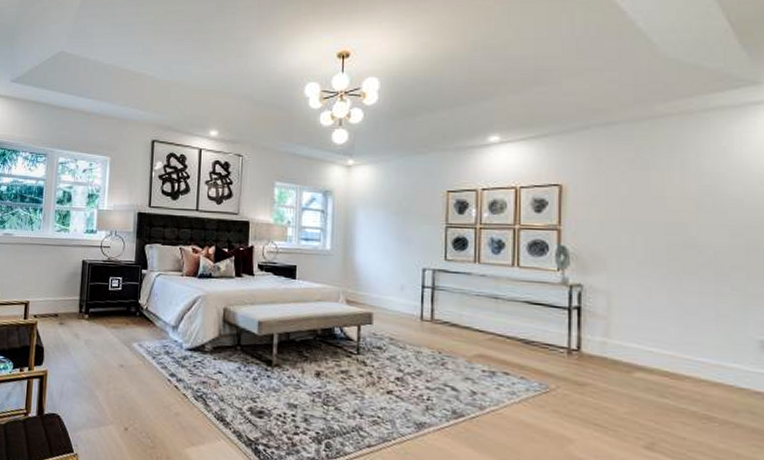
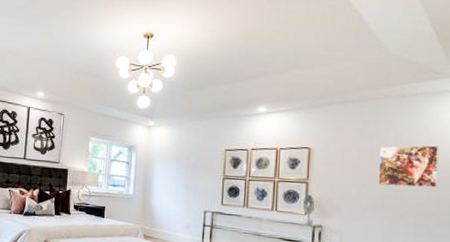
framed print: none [658,175,746,232] -> present [378,145,439,188]

